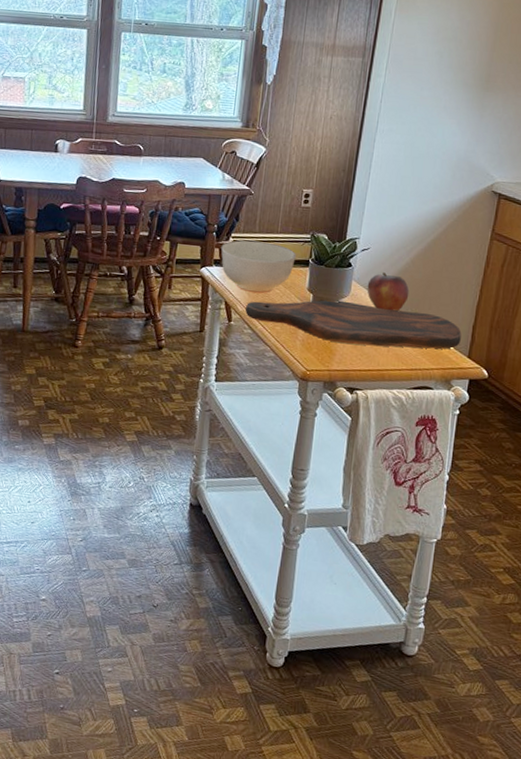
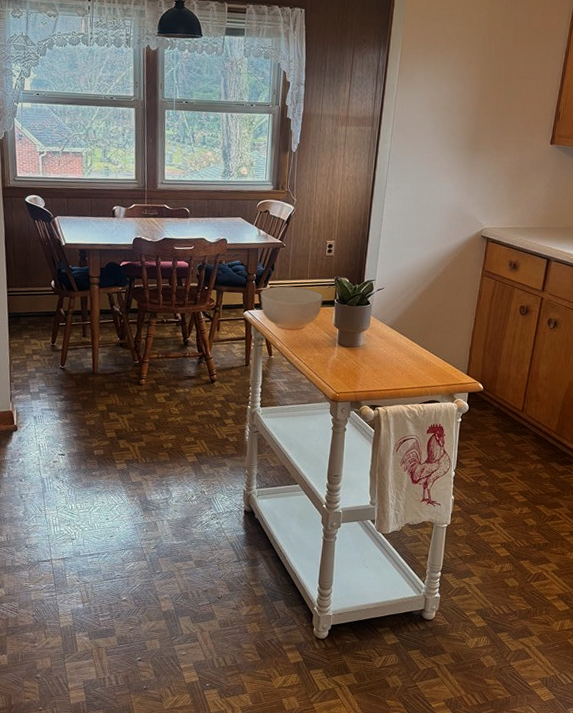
cutting board: present [245,300,462,350] -> none [283,333,461,370]
fruit: present [367,272,410,312] -> none [383,308,418,340]

